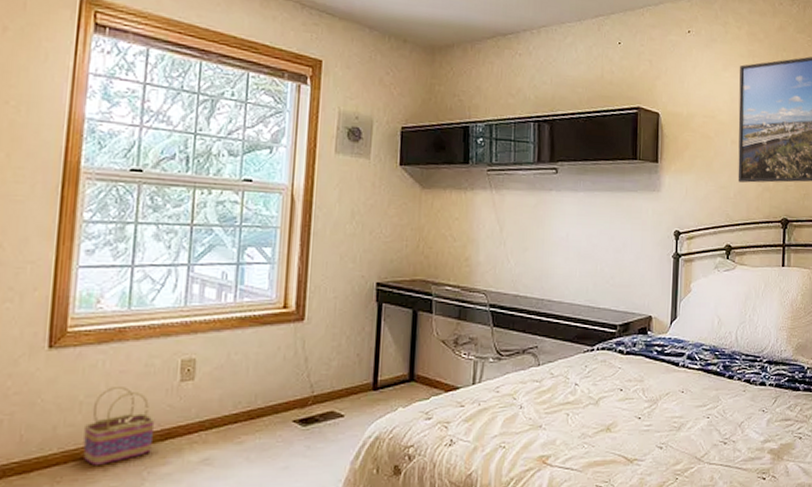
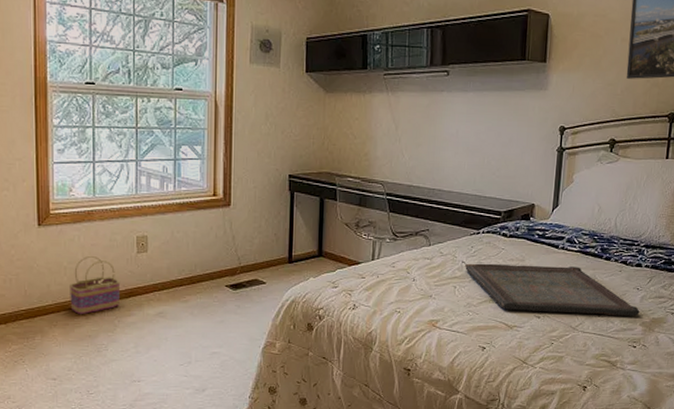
serving tray: none [578,385,767,443] -> present [465,263,640,316]

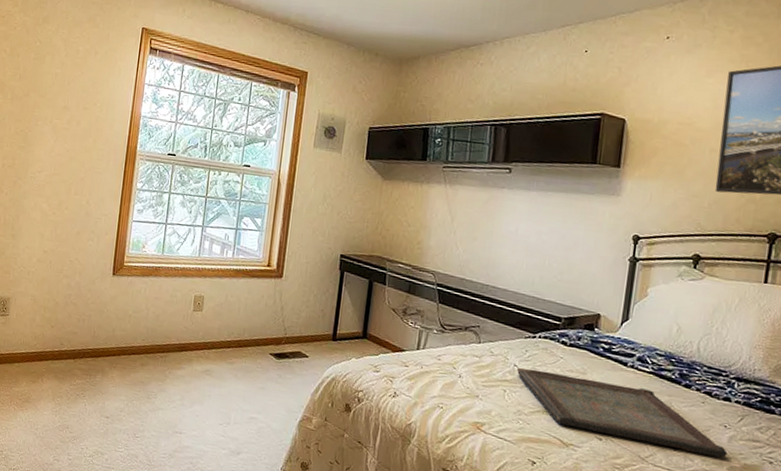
basket: present [70,255,121,314] -> none [130,307,176,361]

